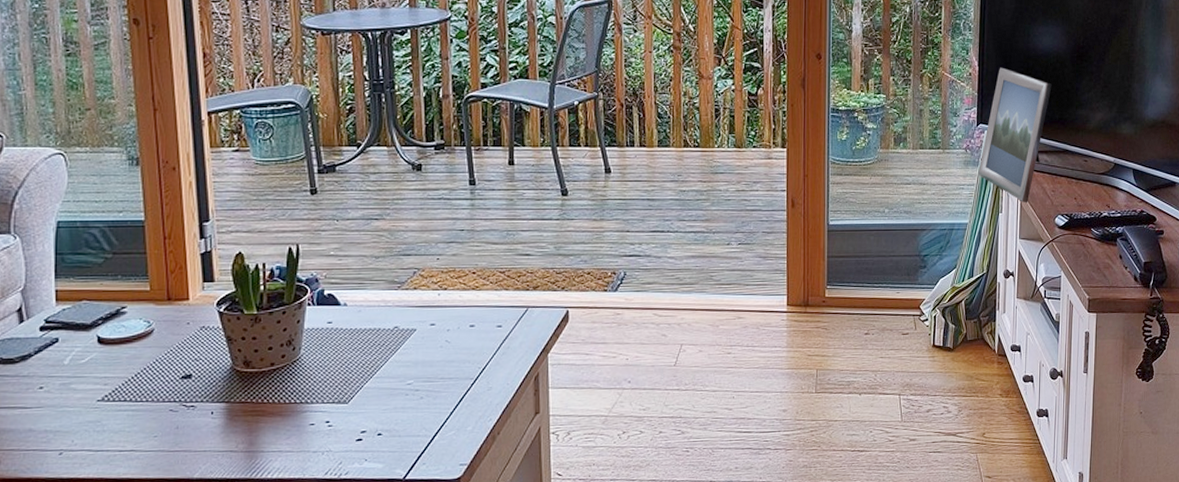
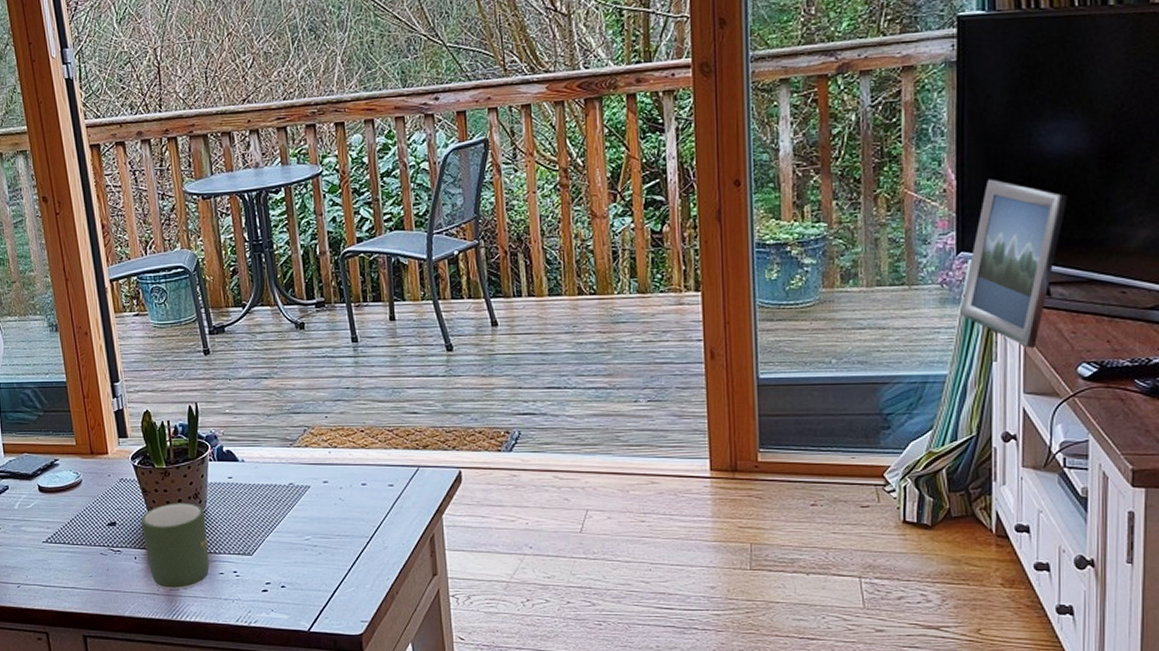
mug: none [223,350,299,445] -> present [141,503,210,589]

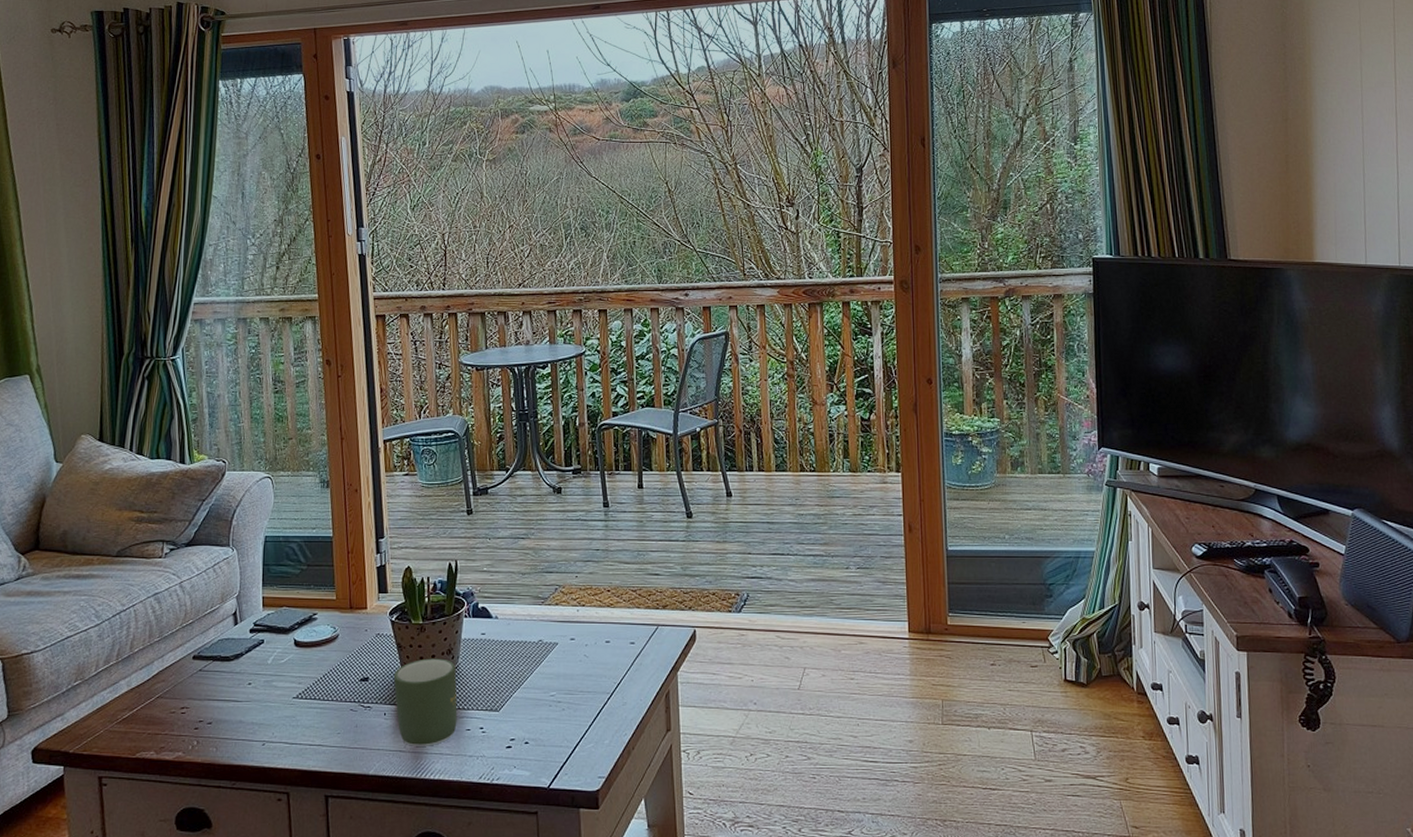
picture frame: present [960,179,1068,348] -> none [1103,389,1178,530]

